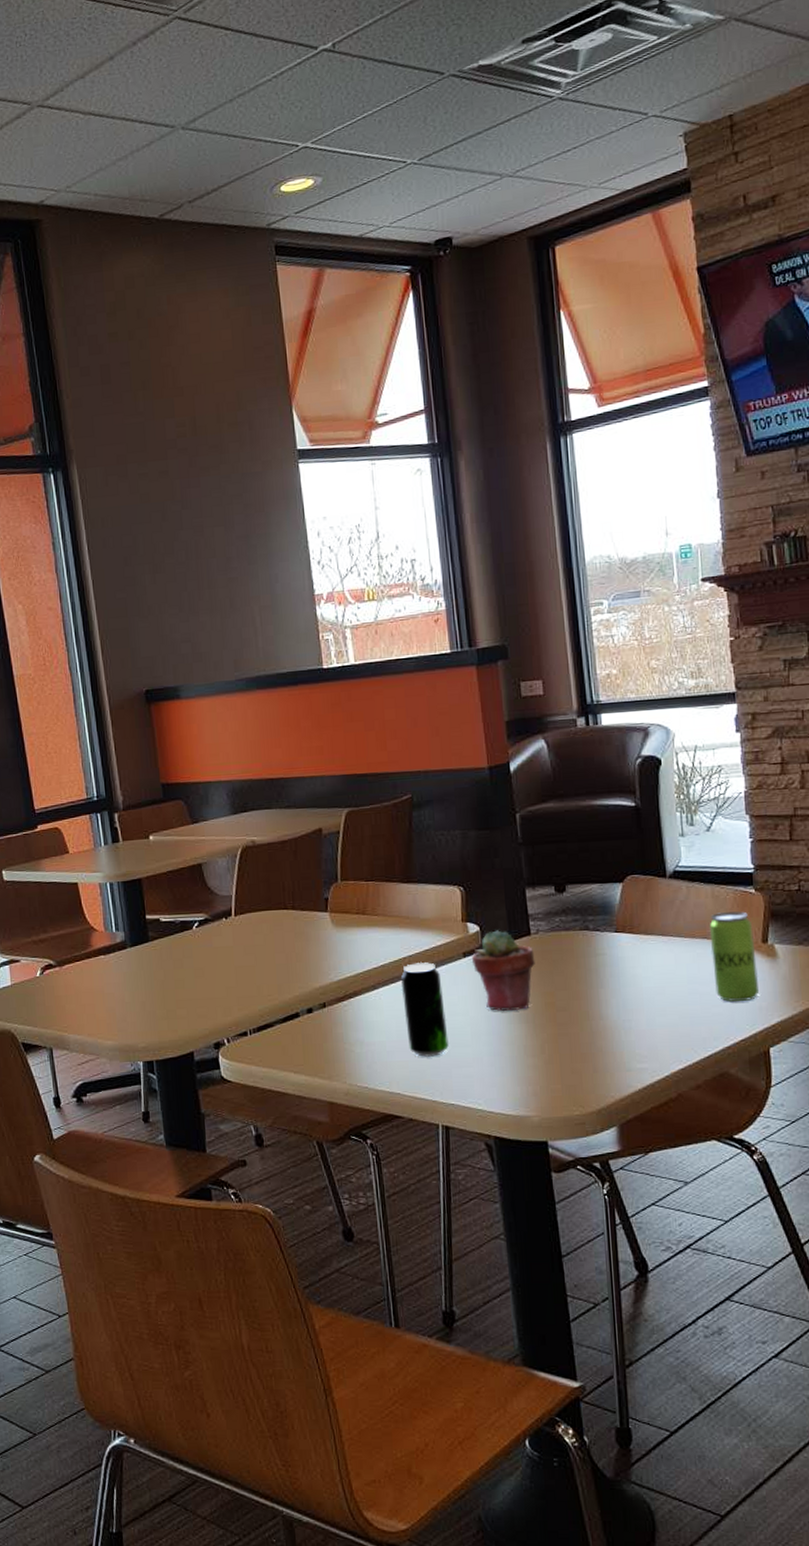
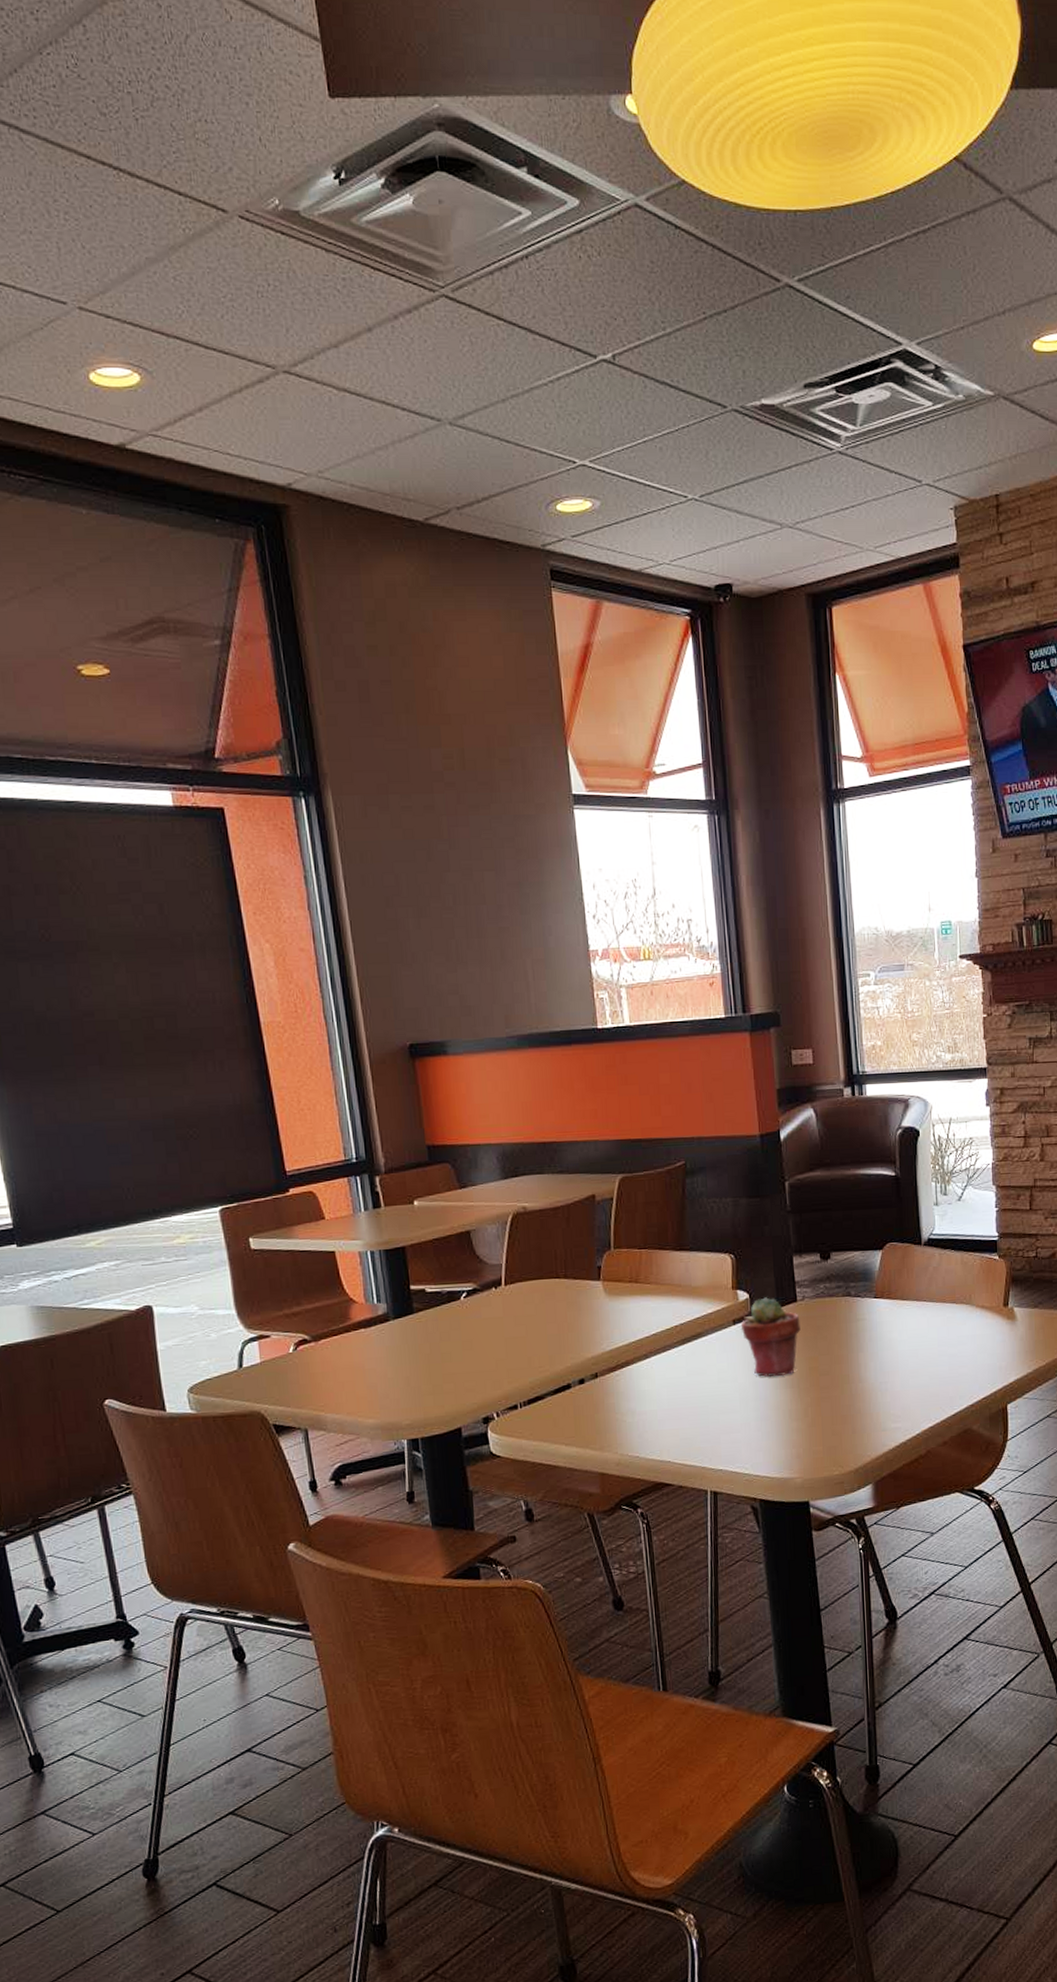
beverage can: present [400,961,449,1057] -> none [672,1329,718,1424]
beverage can: present [709,911,759,1001] -> none [958,1277,1000,1362]

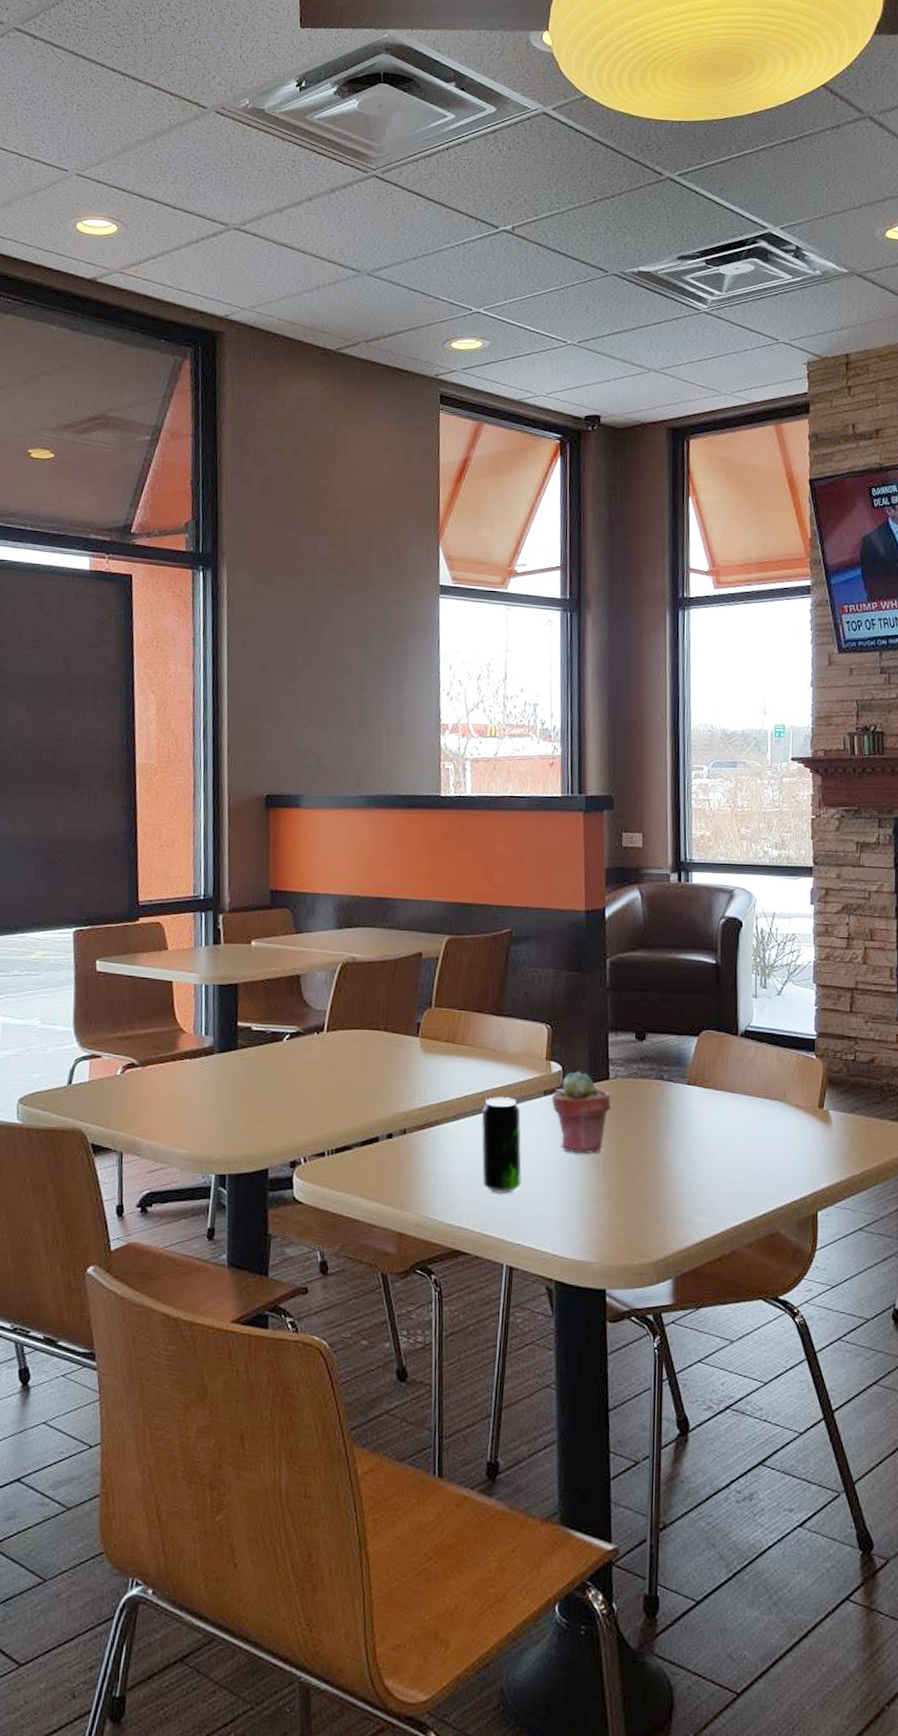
beverage can: none [672,1329,718,1424] -> present [481,1096,522,1194]

